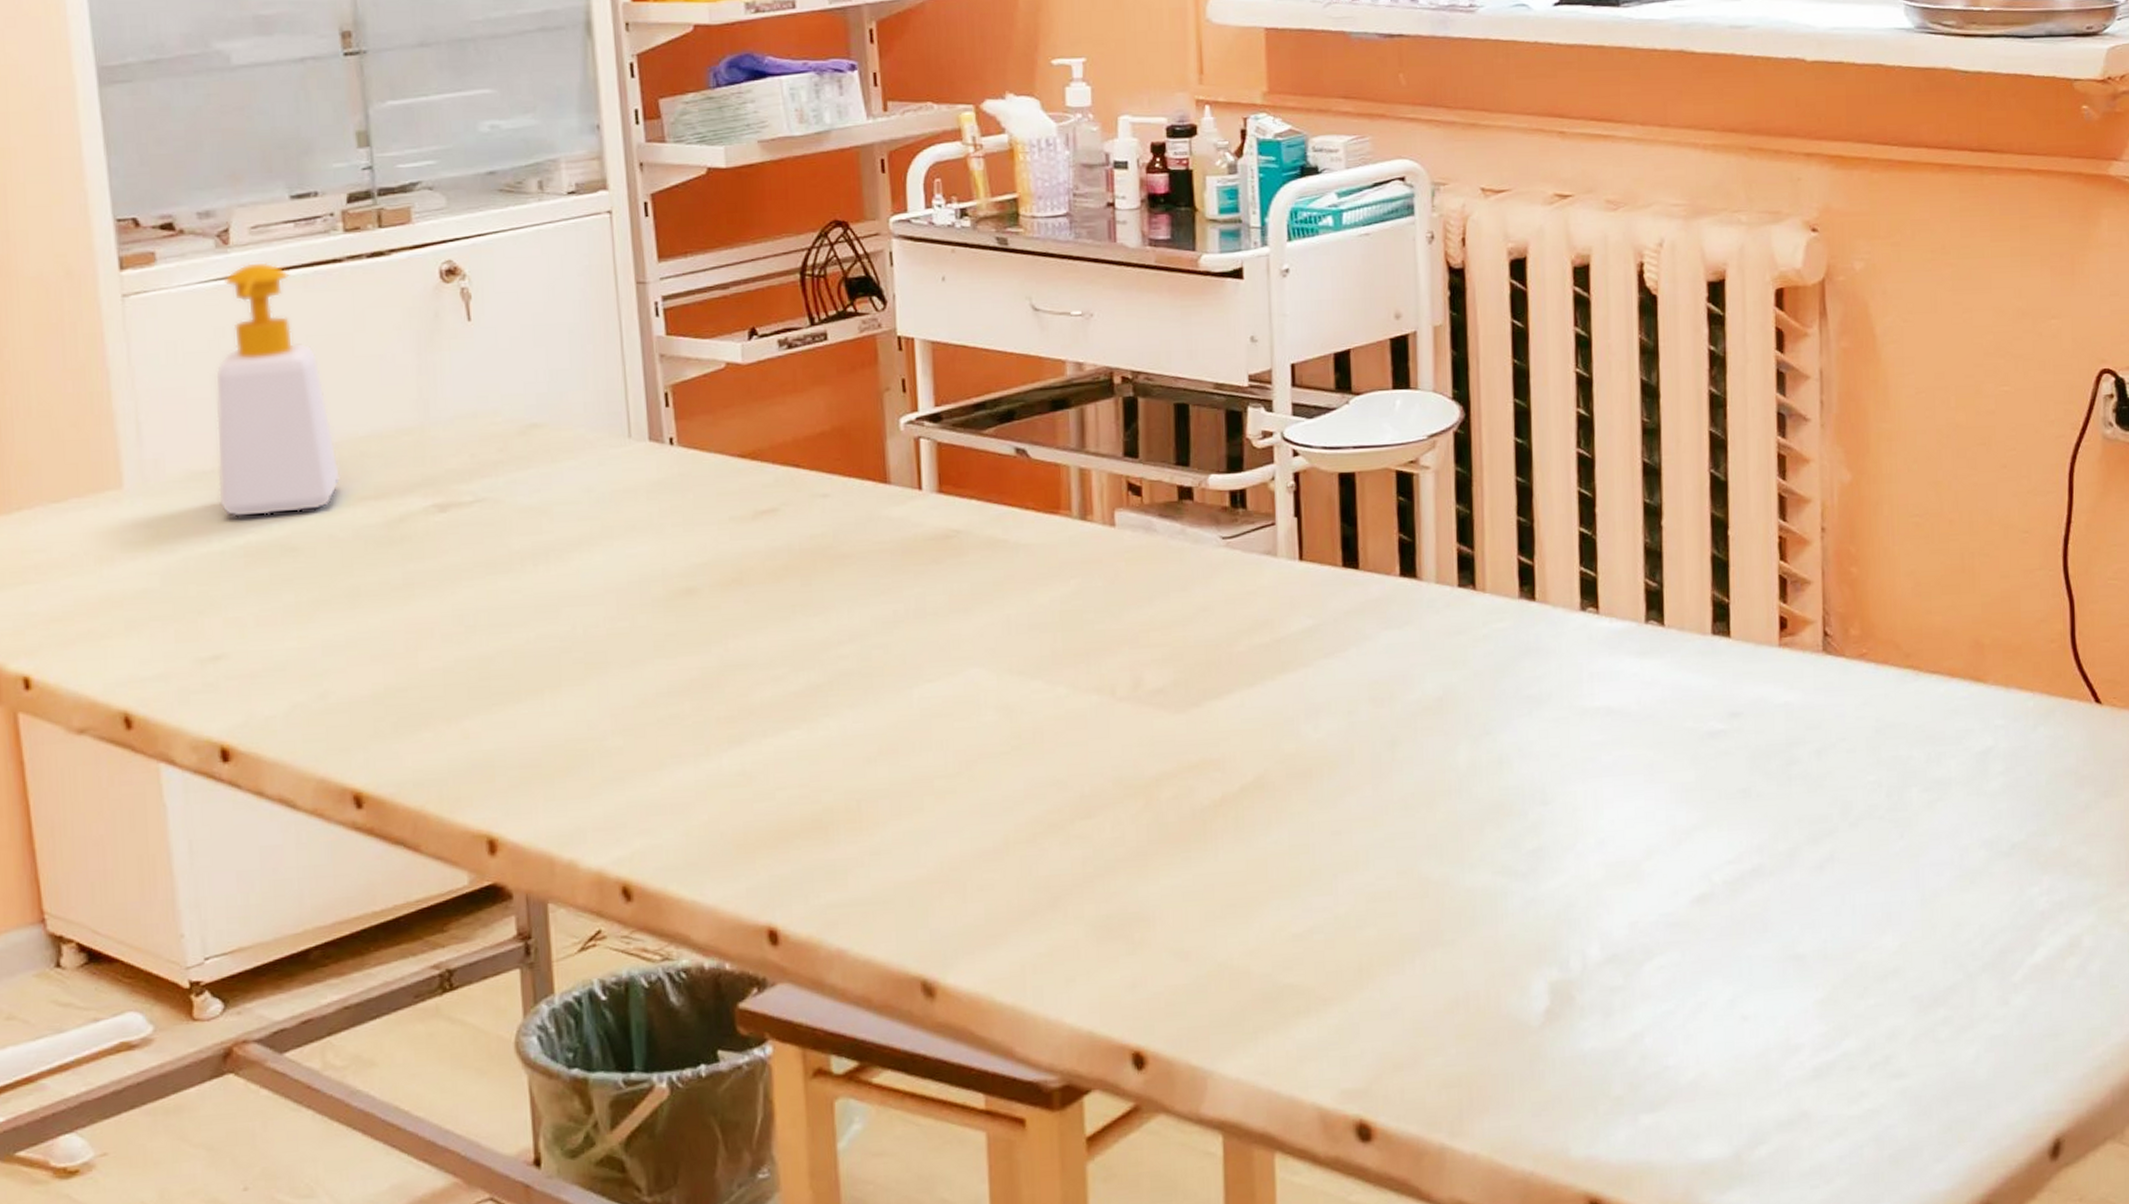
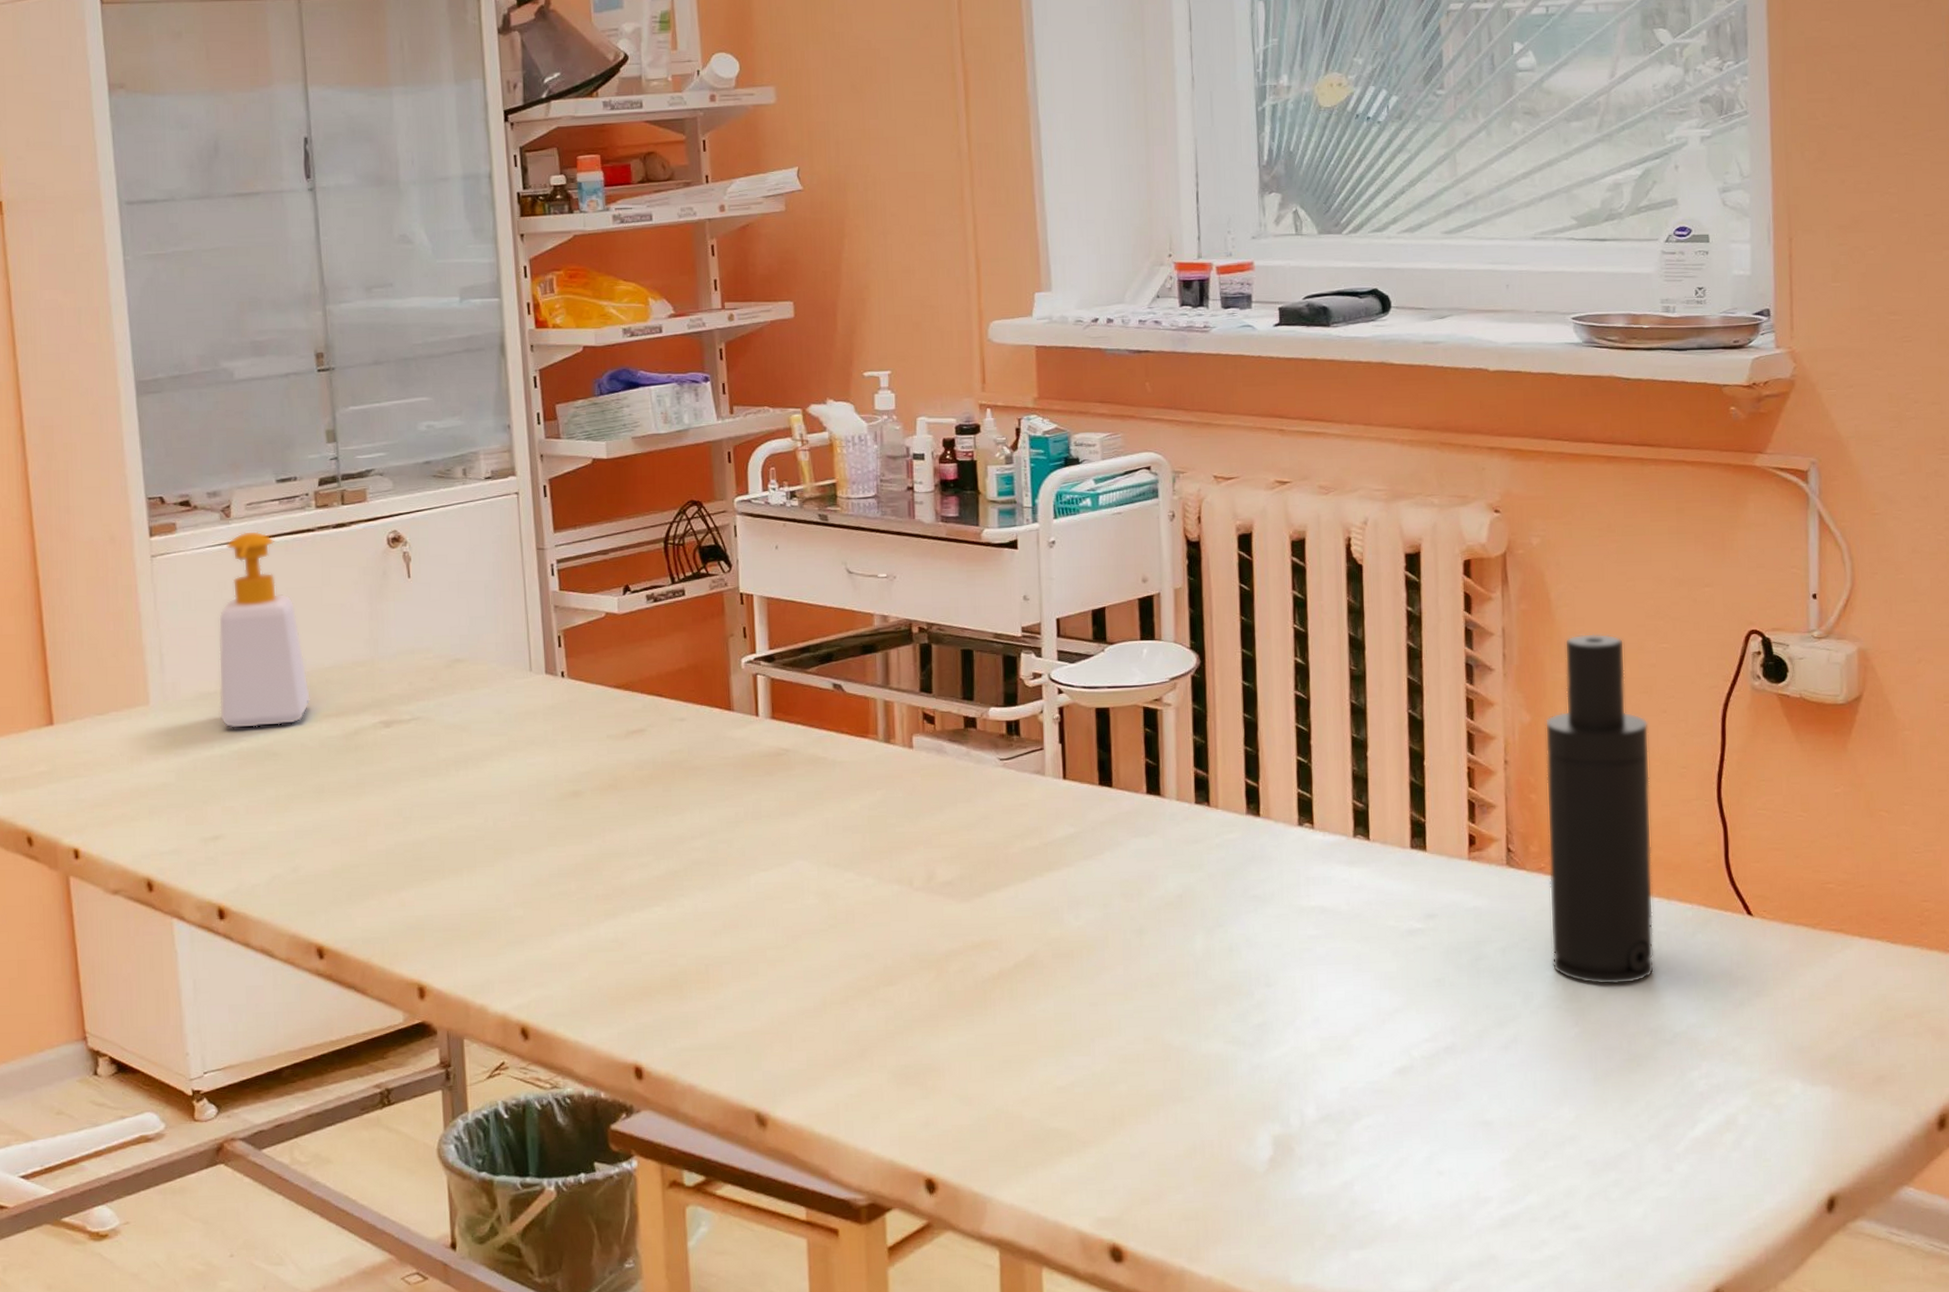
atomizer: none [1868,374,1991,790] -> present [1545,633,1655,985]

